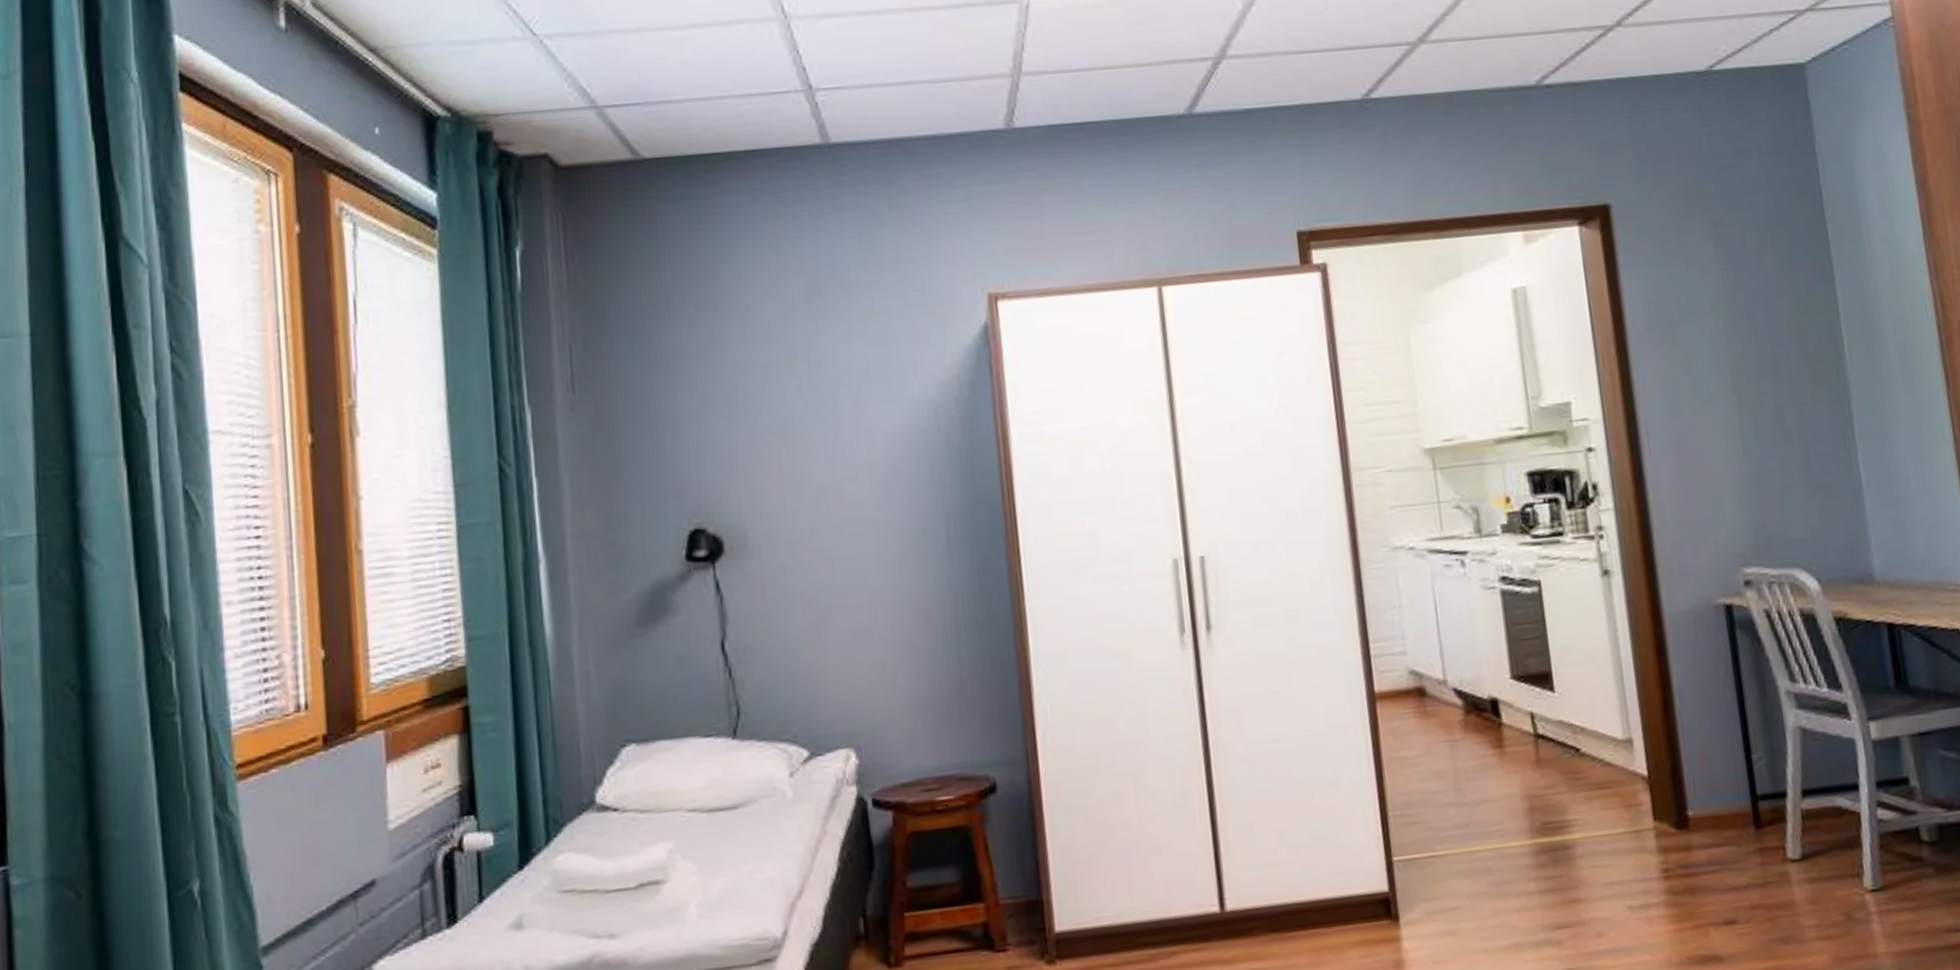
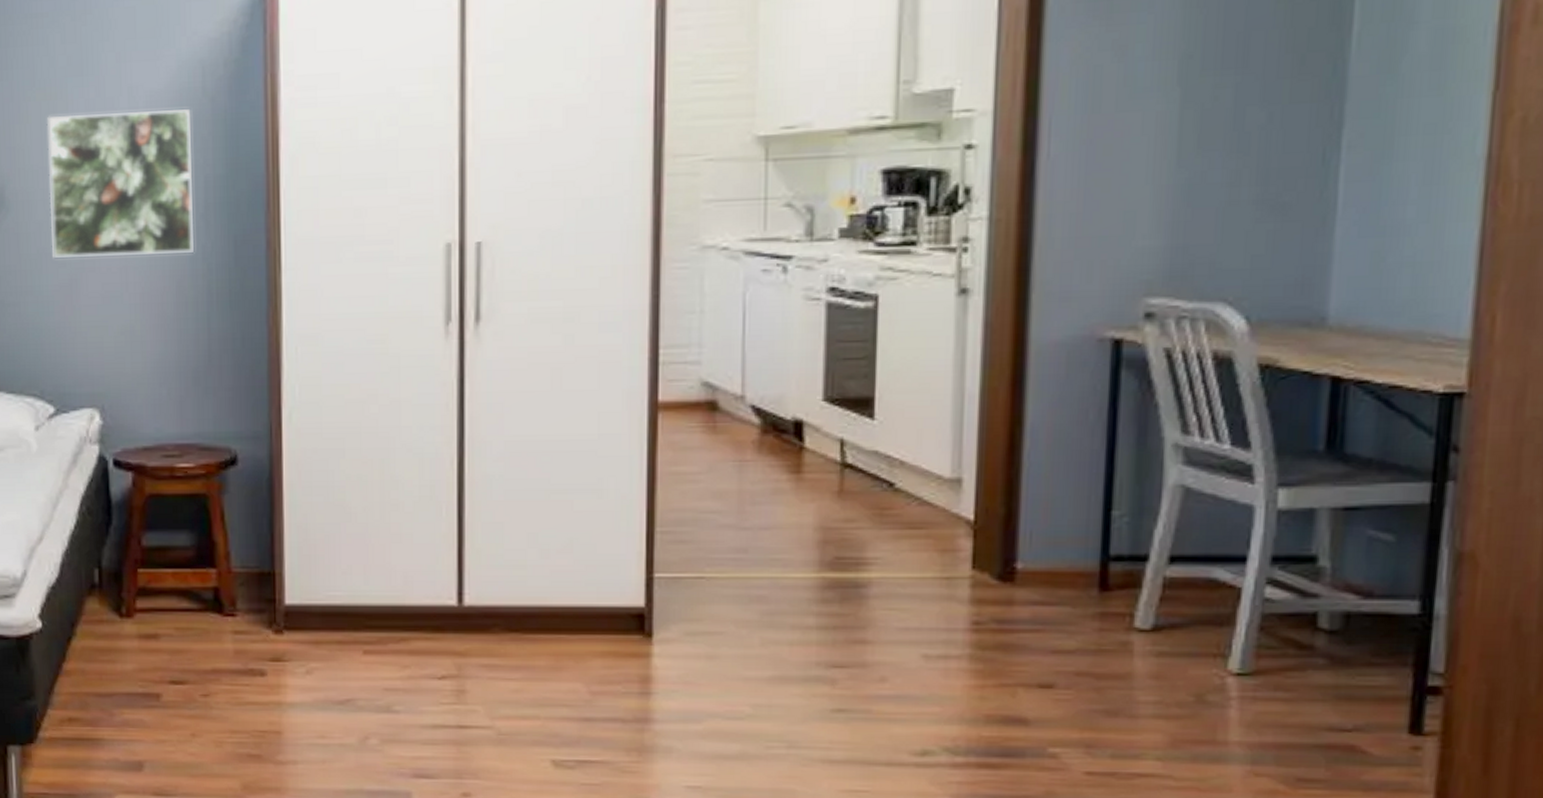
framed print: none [787,447,939,598] -> present [47,109,194,258]

